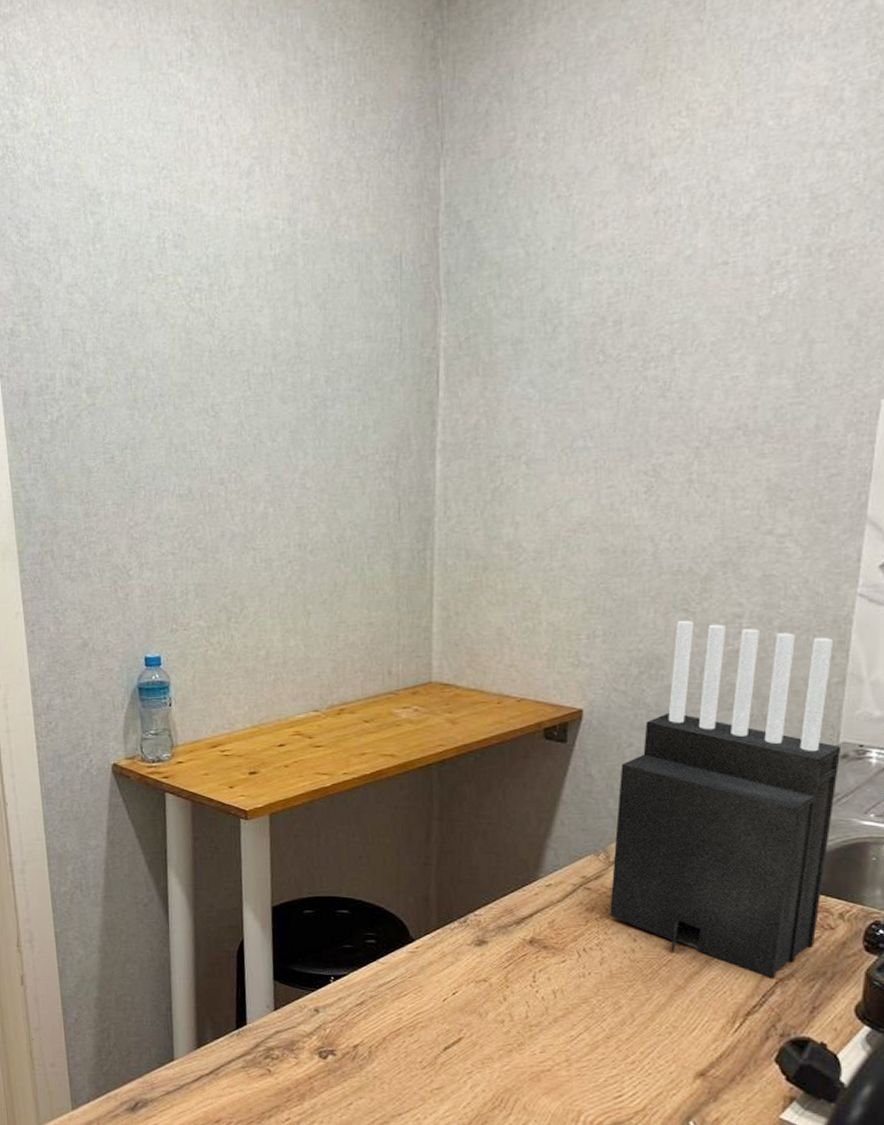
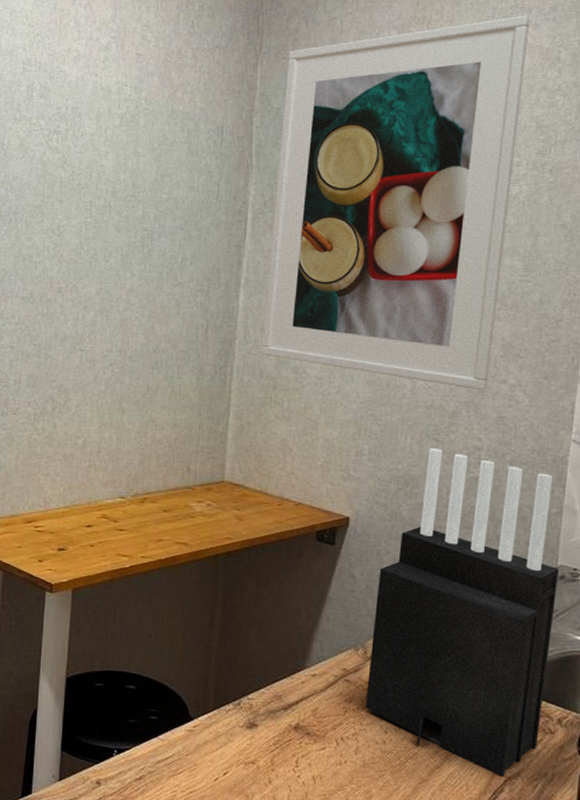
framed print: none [465,44,801,546] -> present [260,15,530,391]

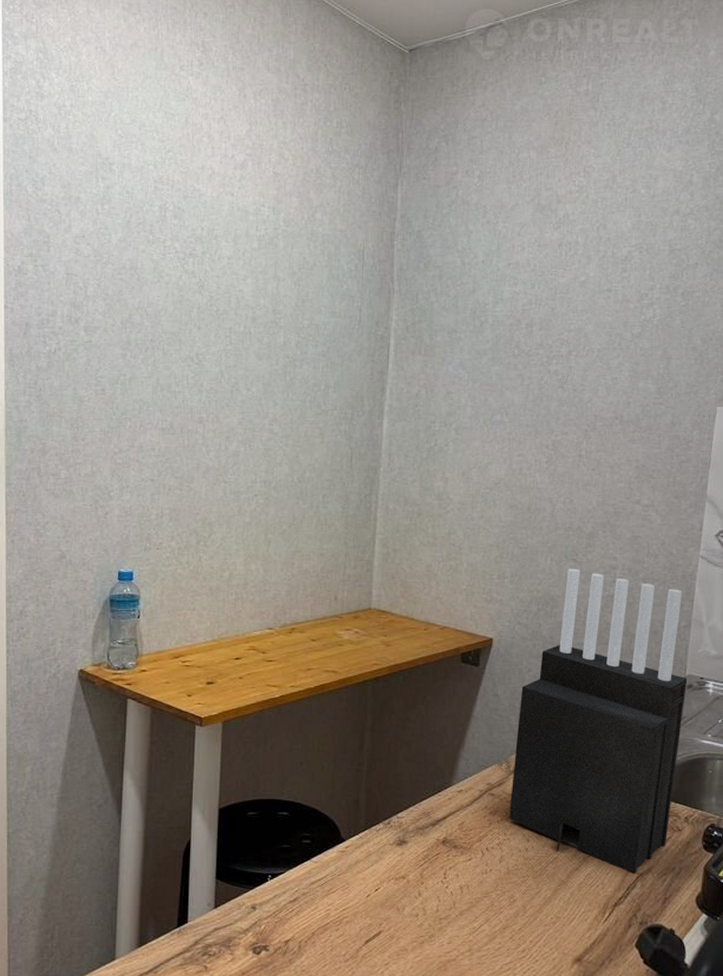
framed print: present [260,15,530,391] -> none [405,137,664,512]

